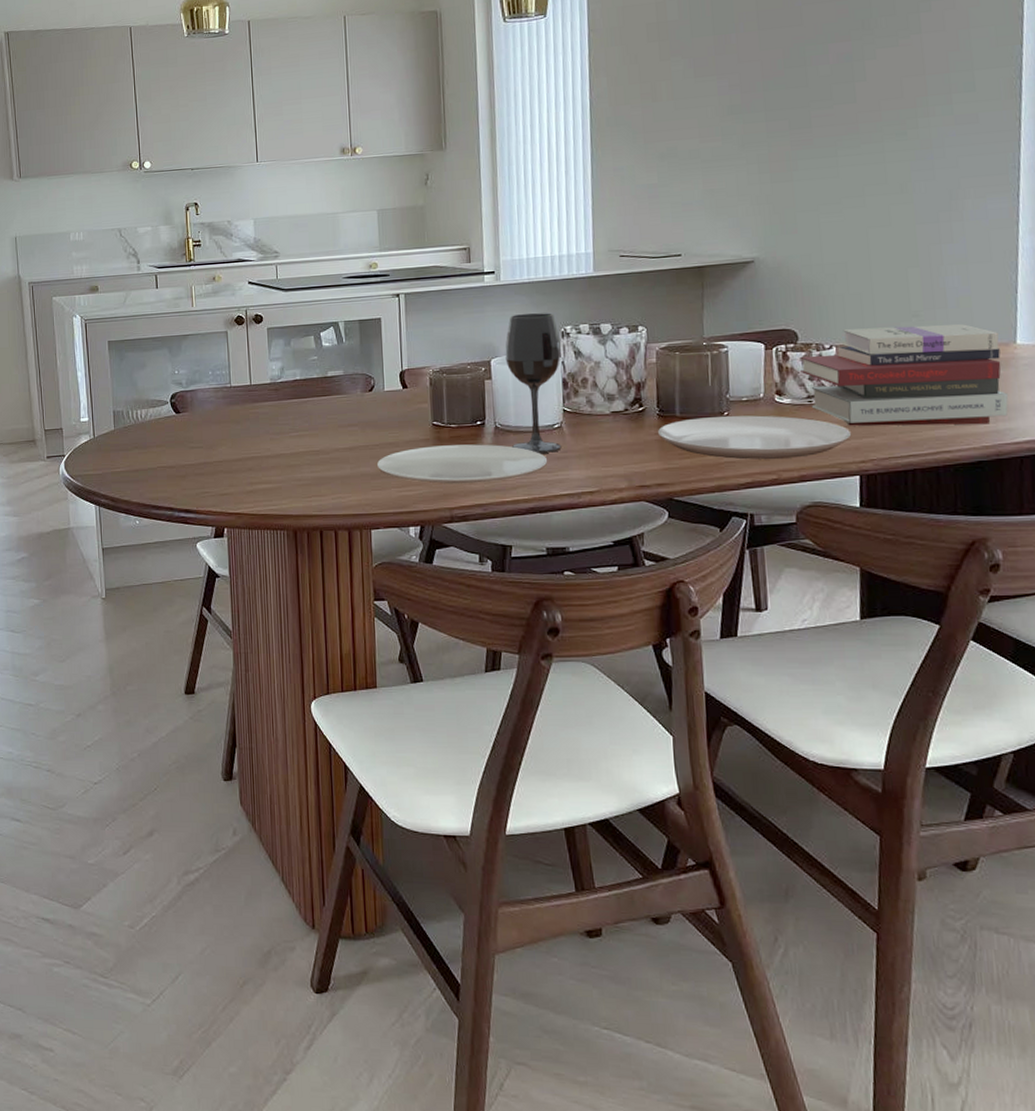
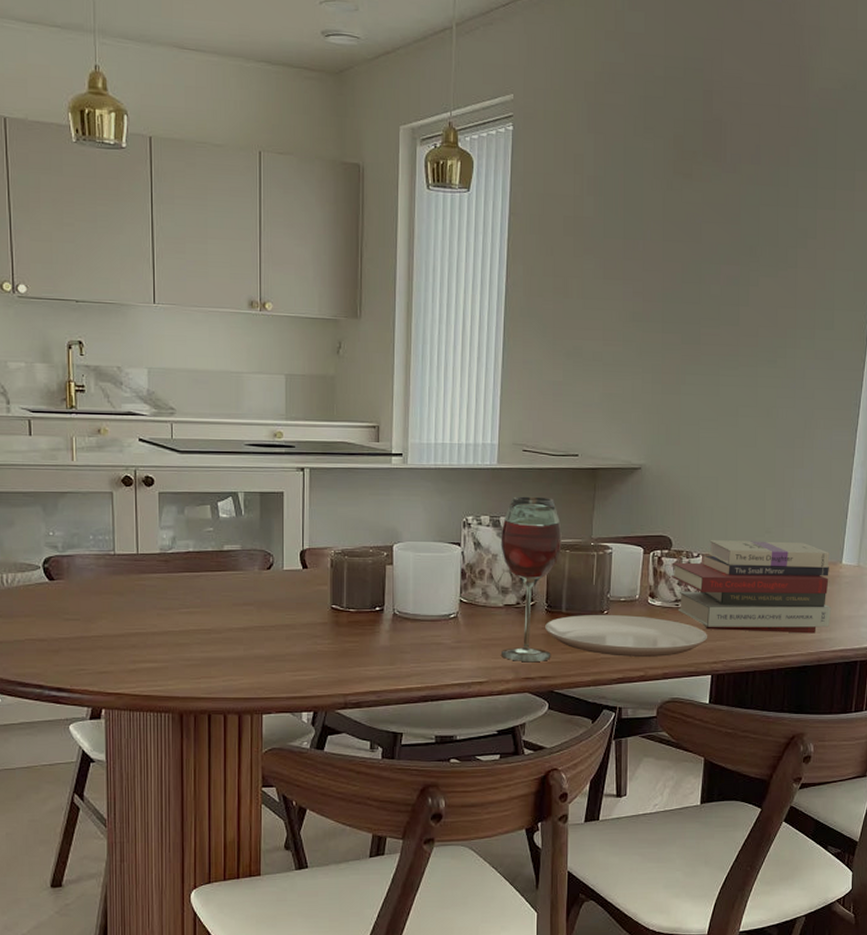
plate: present [376,444,548,484] -> none [271,630,442,670]
wine glass: present [505,312,562,453] -> none [408,499,461,642]
wineglass: none [602,300,671,469] -> present [501,496,562,661]

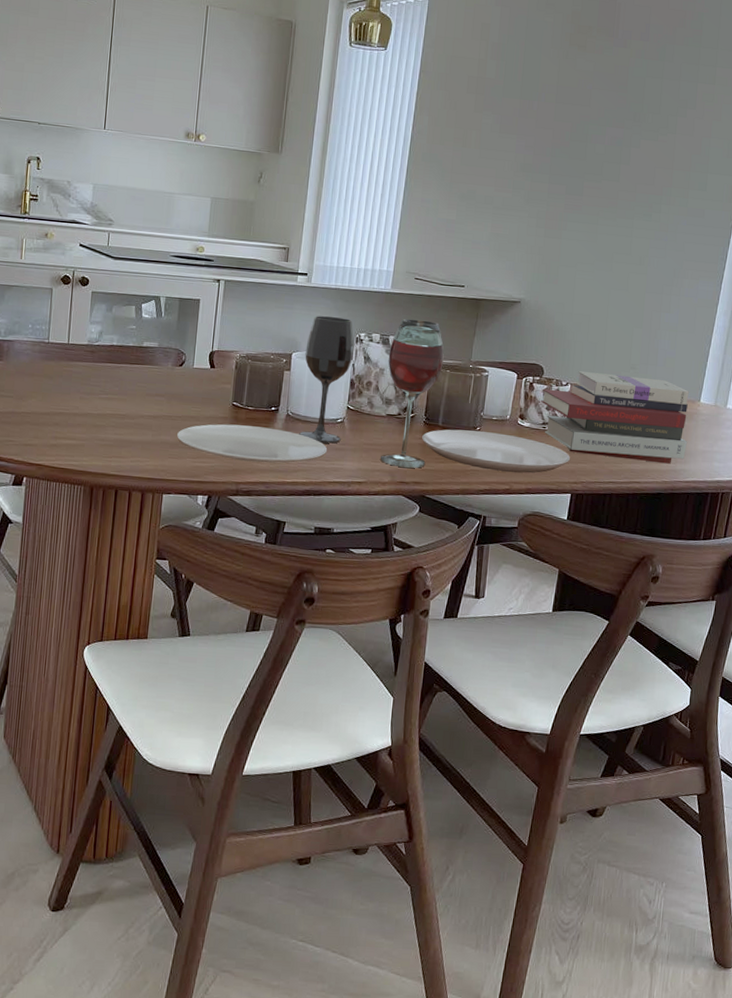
plate: none [271,630,442,670] -> present [176,424,328,464]
wine glass: none [408,499,461,642] -> present [298,315,354,444]

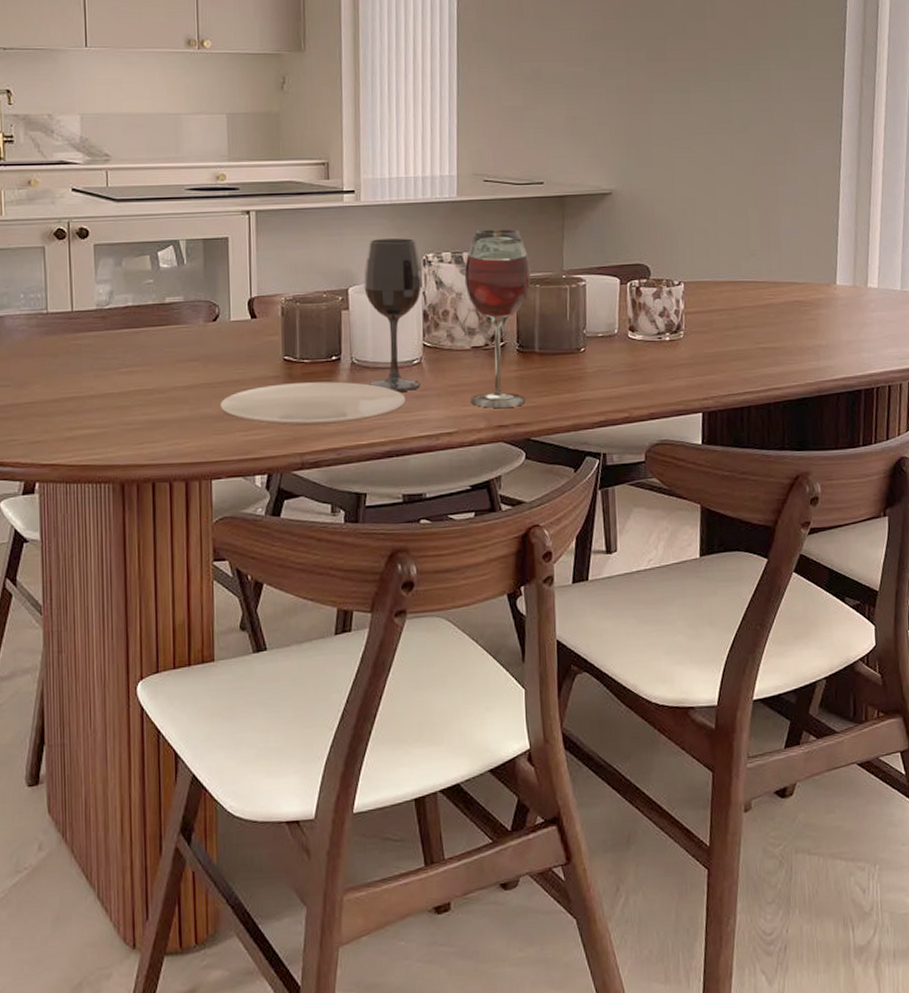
plate: present [422,429,571,473] -> none [517,352,696,397]
books: present [541,371,689,464] -> none [651,263,829,363]

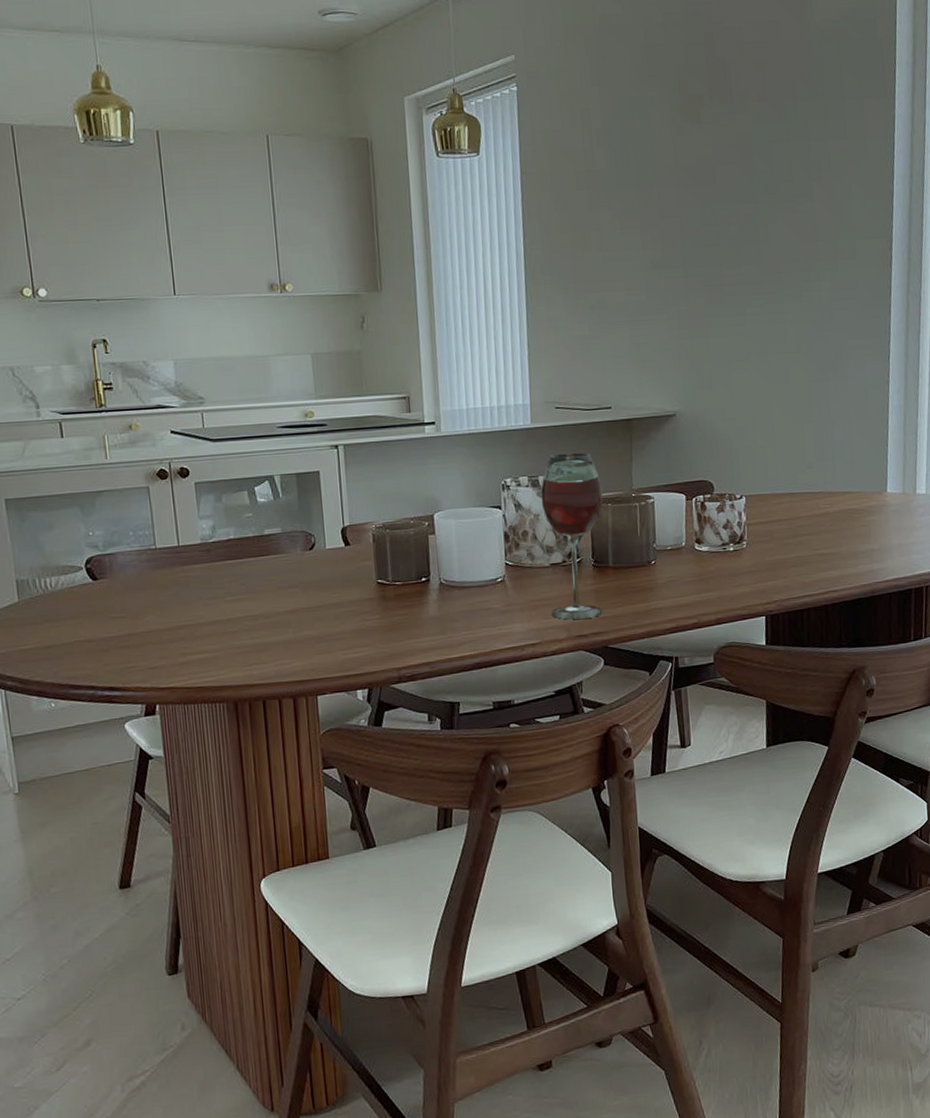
plate: present [219,381,406,427] -> none [320,601,492,644]
wine glass: present [364,237,422,391] -> none [447,465,505,608]

